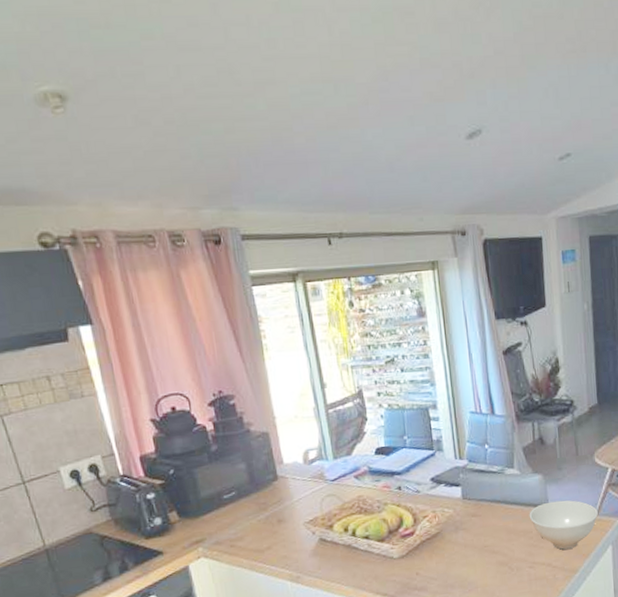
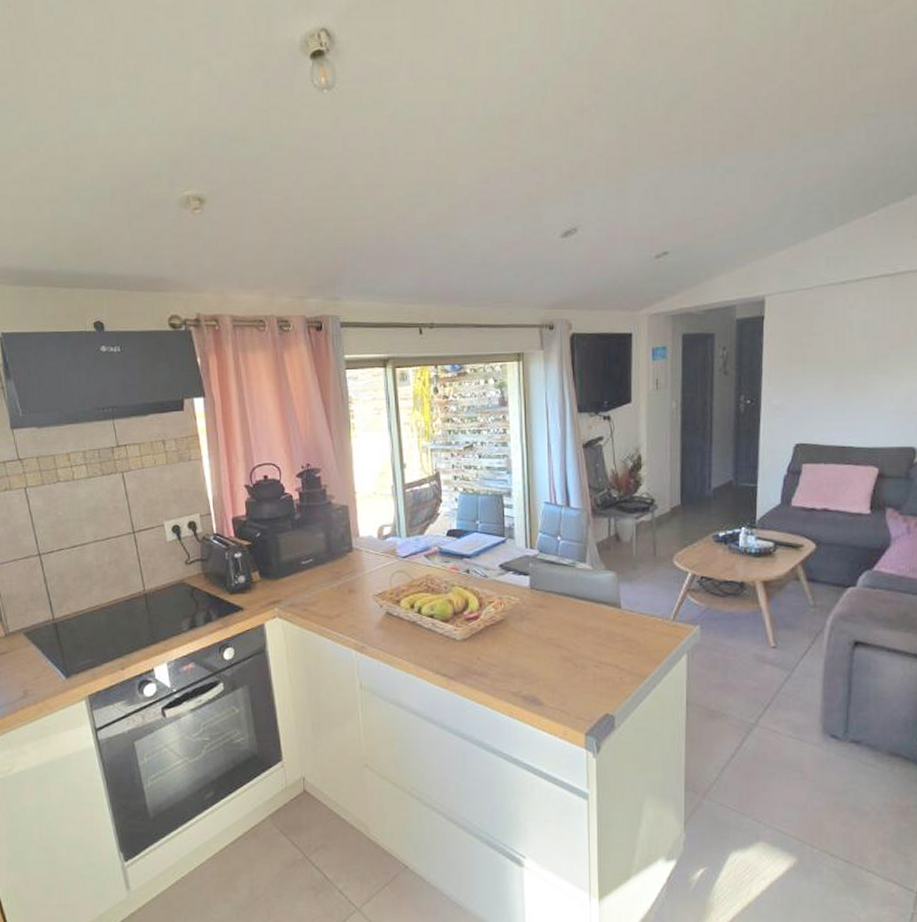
bowl: present [529,500,598,550] -> none [598,601,673,652]

